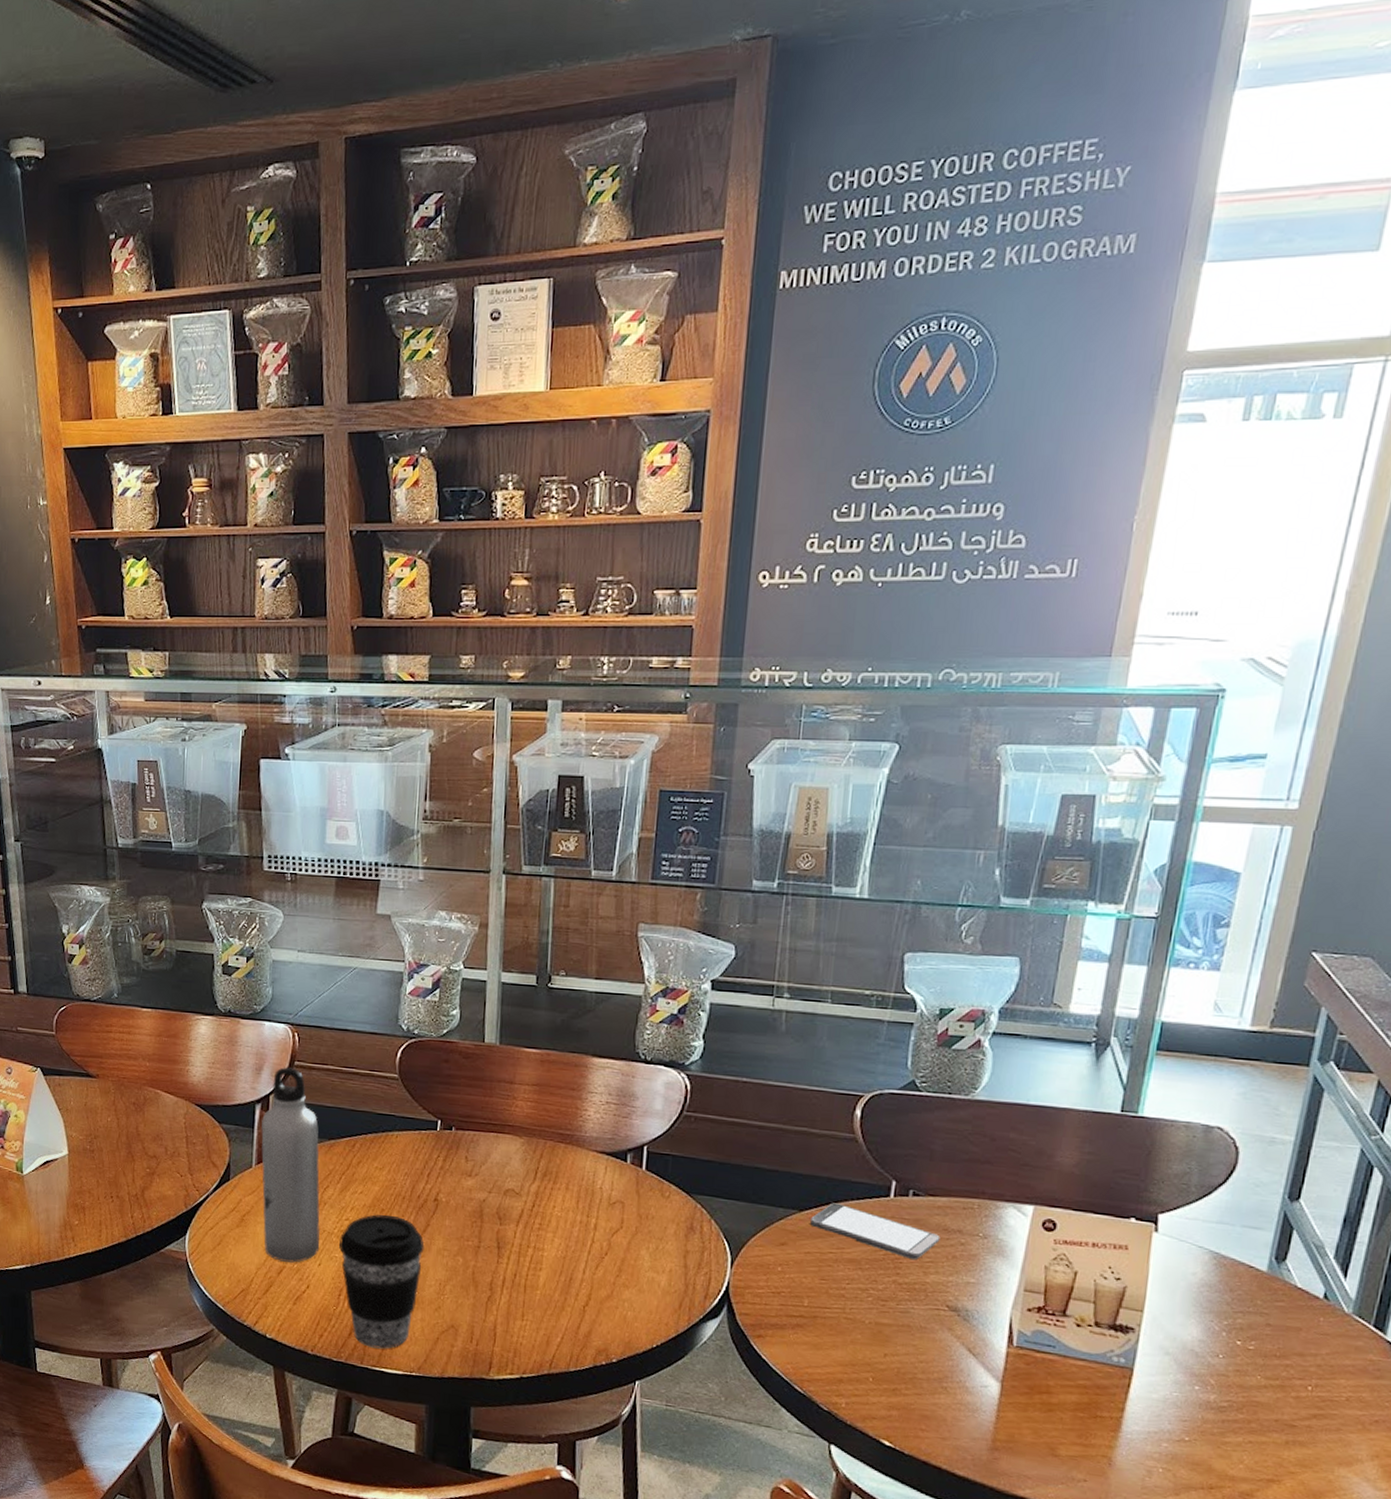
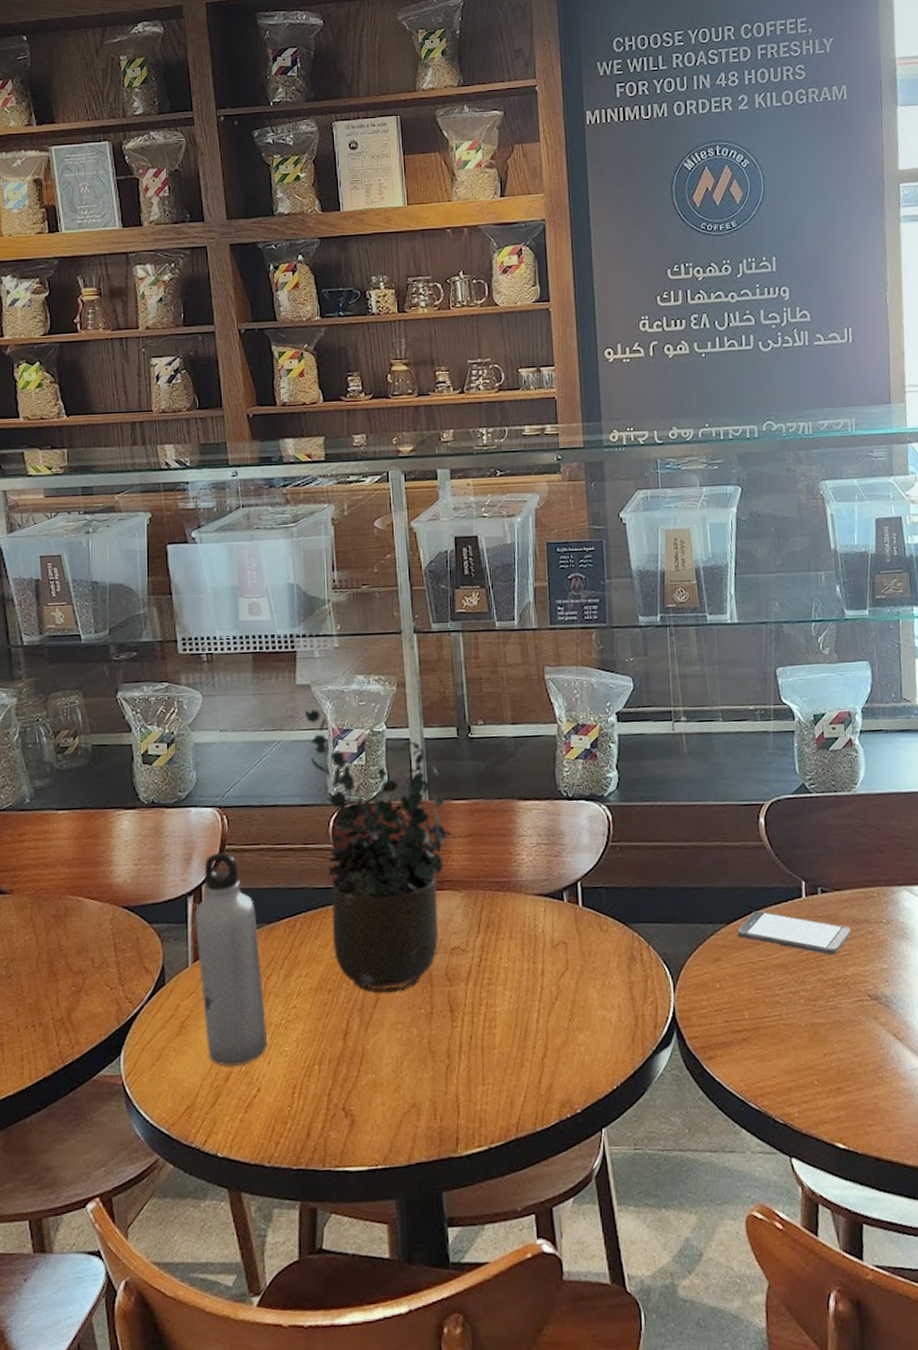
coffee cup: present [339,1214,424,1349] -> none [288,995,377,1146]
potted plant: none [382,940,520,1223] -> present [304,709,453,994]

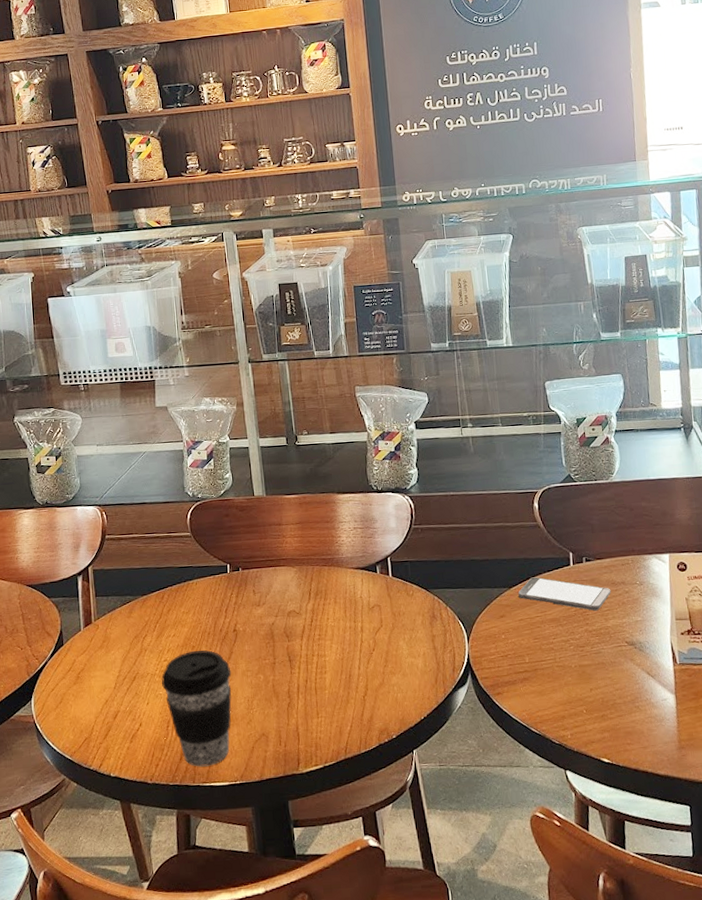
water bottle: present [195,851,268,1067] -> none [84,540,146,708]
coffee cup: none [288,995,377,1146] -> present [162,650,232,767]
potted plant: present [304,709,453,994] -> none [163,426,286,648]

